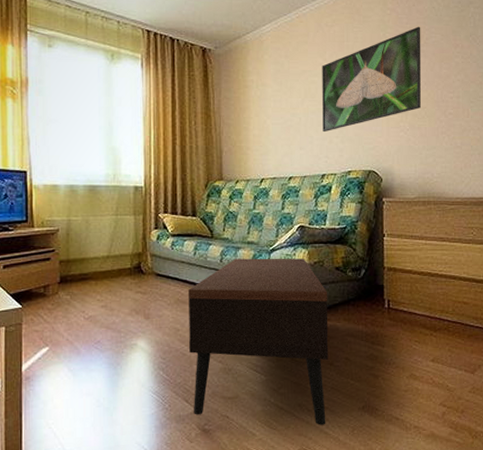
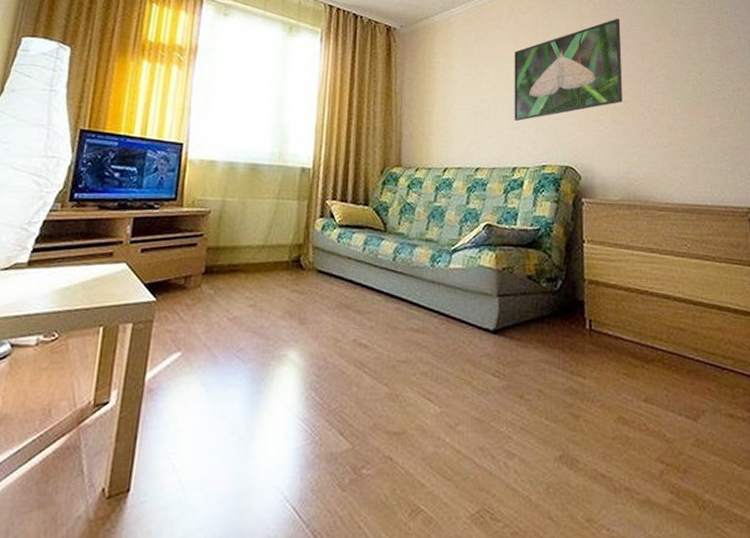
coffee table: present [189,258,329,425] -> none [349,258,518,478]

